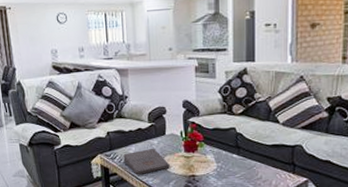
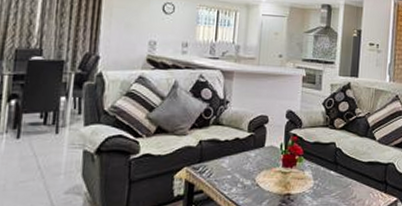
pizza box: present [123,148,170,175] -> none [213,161,265,193]

